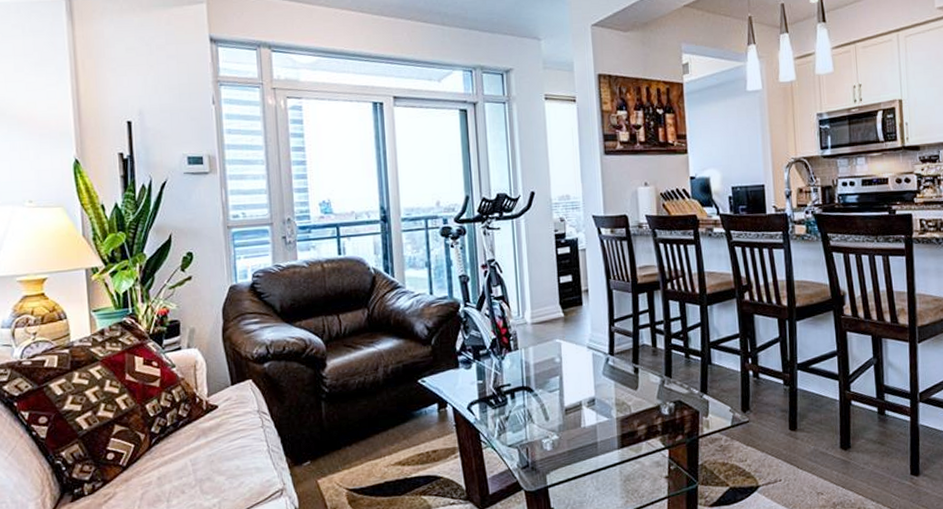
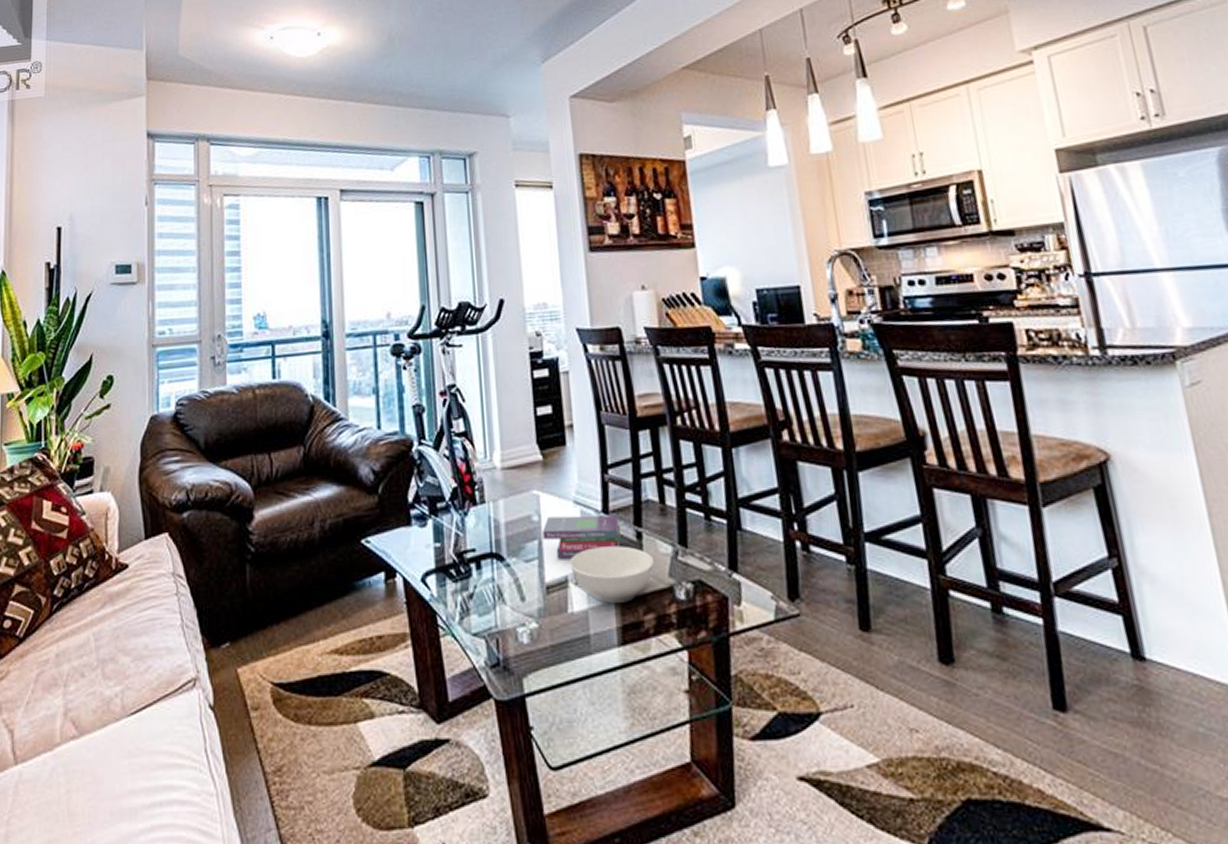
books: none [563,356,623,390] -> present [542,515,621,560]
bowl: none [583,378,647,419] -> present [569,546,655,603]

